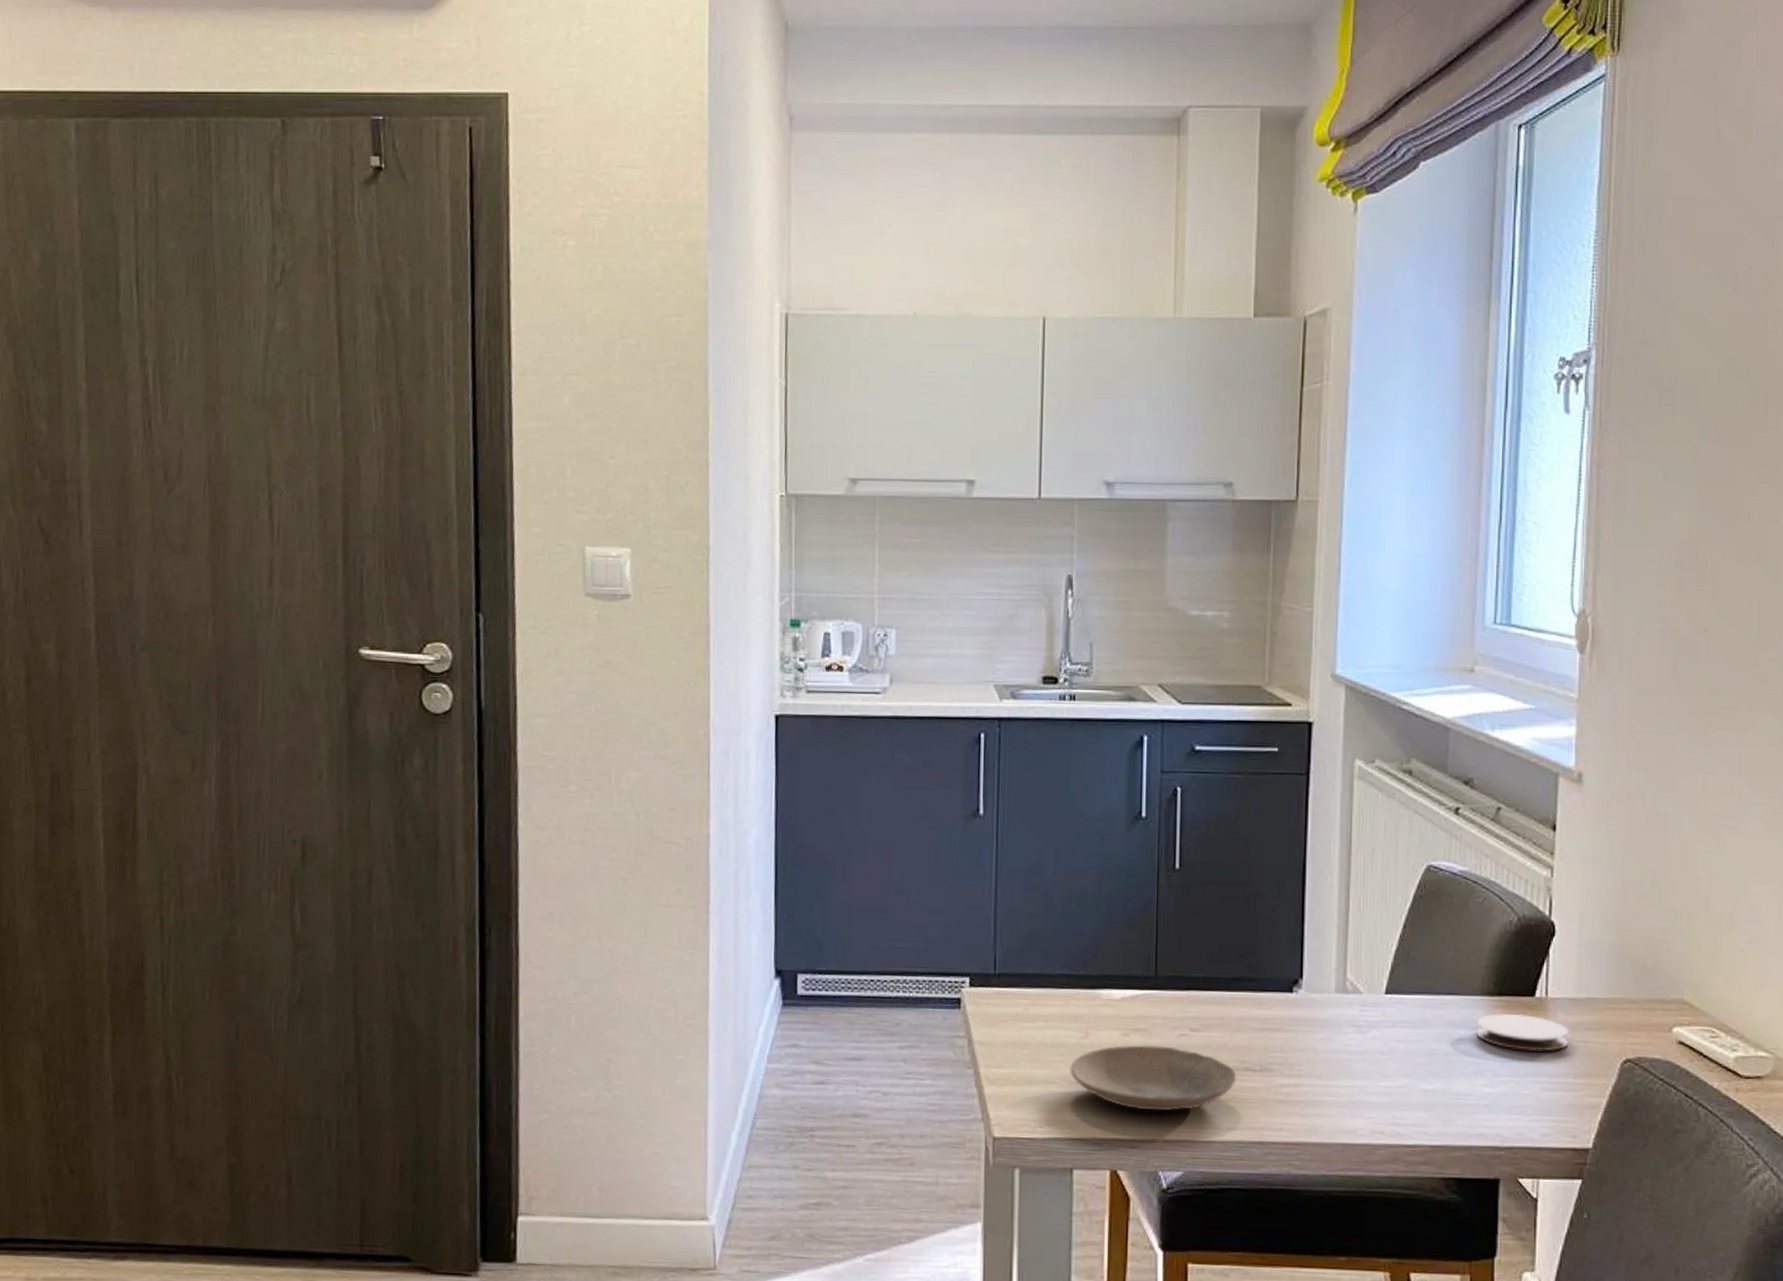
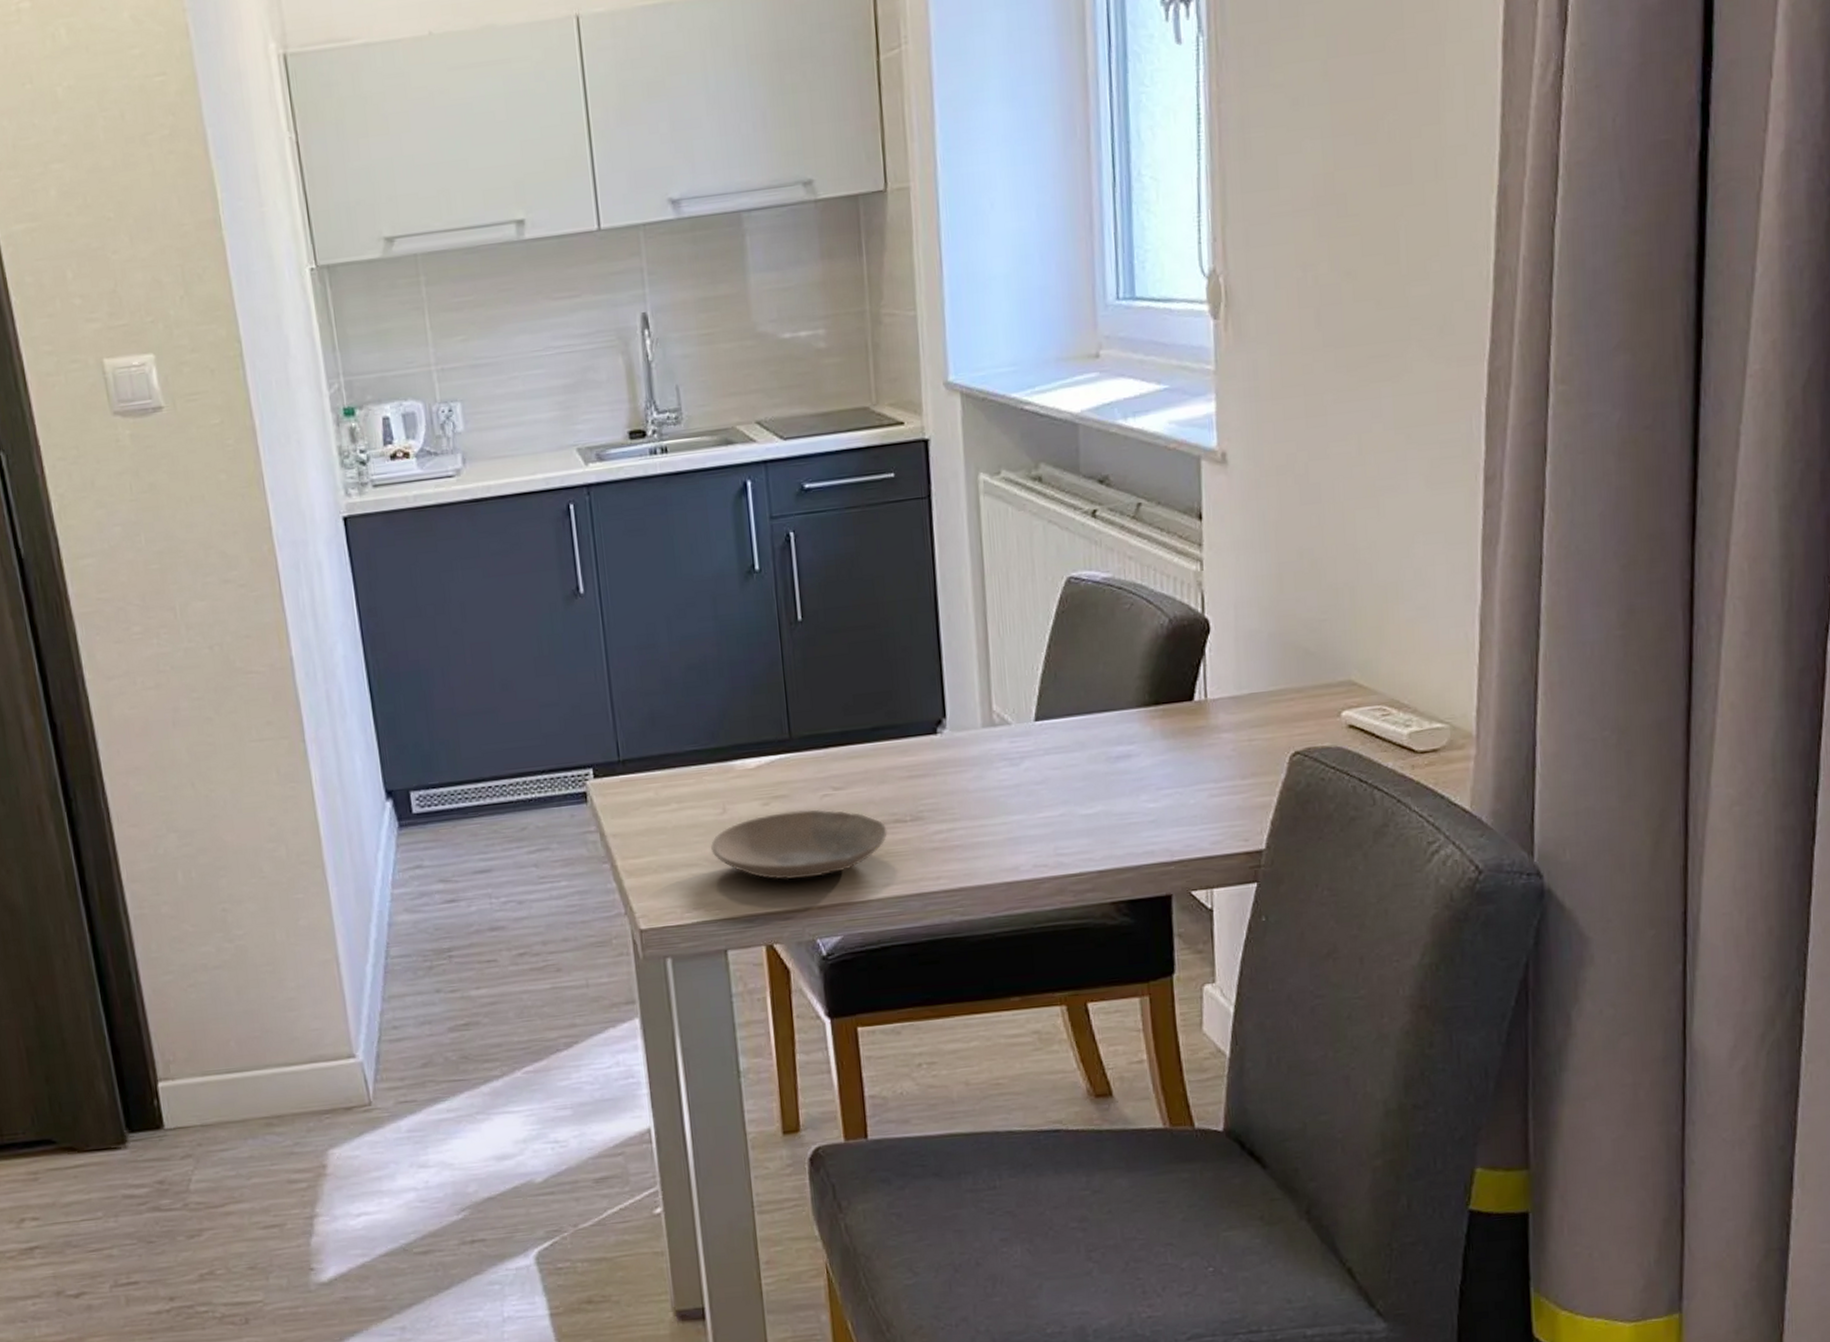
coaster: present [1476,1013,1569,1052] -> none [1134,721,1233,760]

